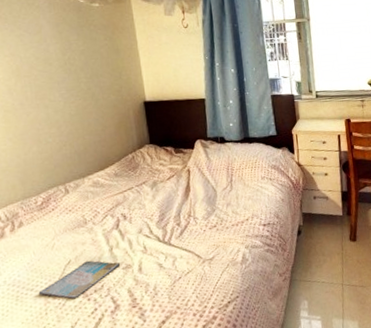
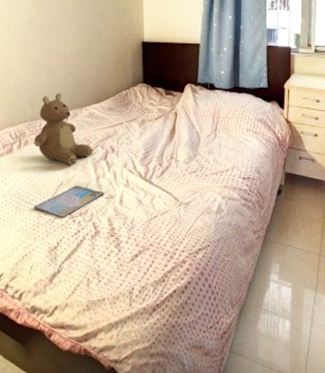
teddy bear: none [30,164,103,241] -> present [34,92,94,166]

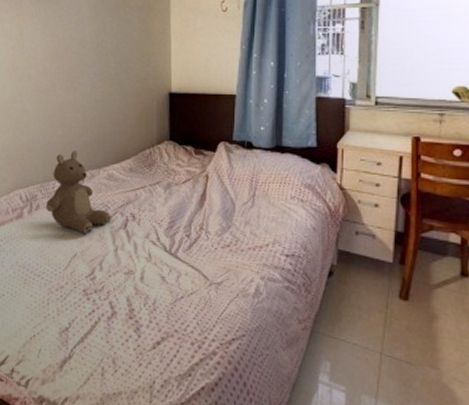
book: present [33,185,104,218] -> none [44,257,122,295]

